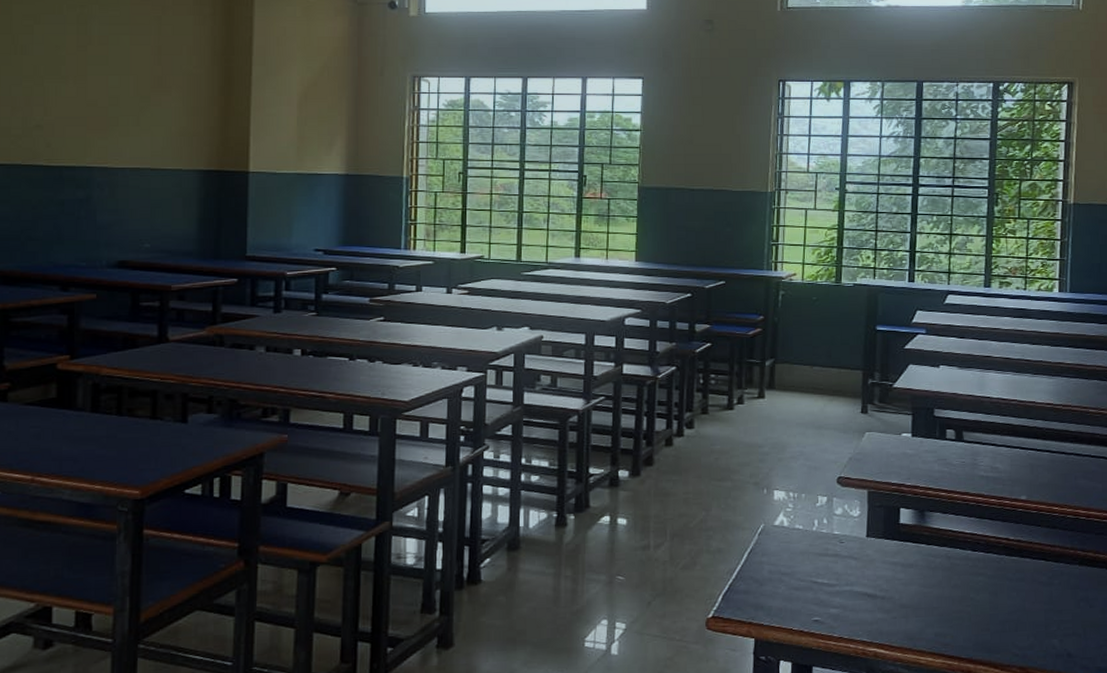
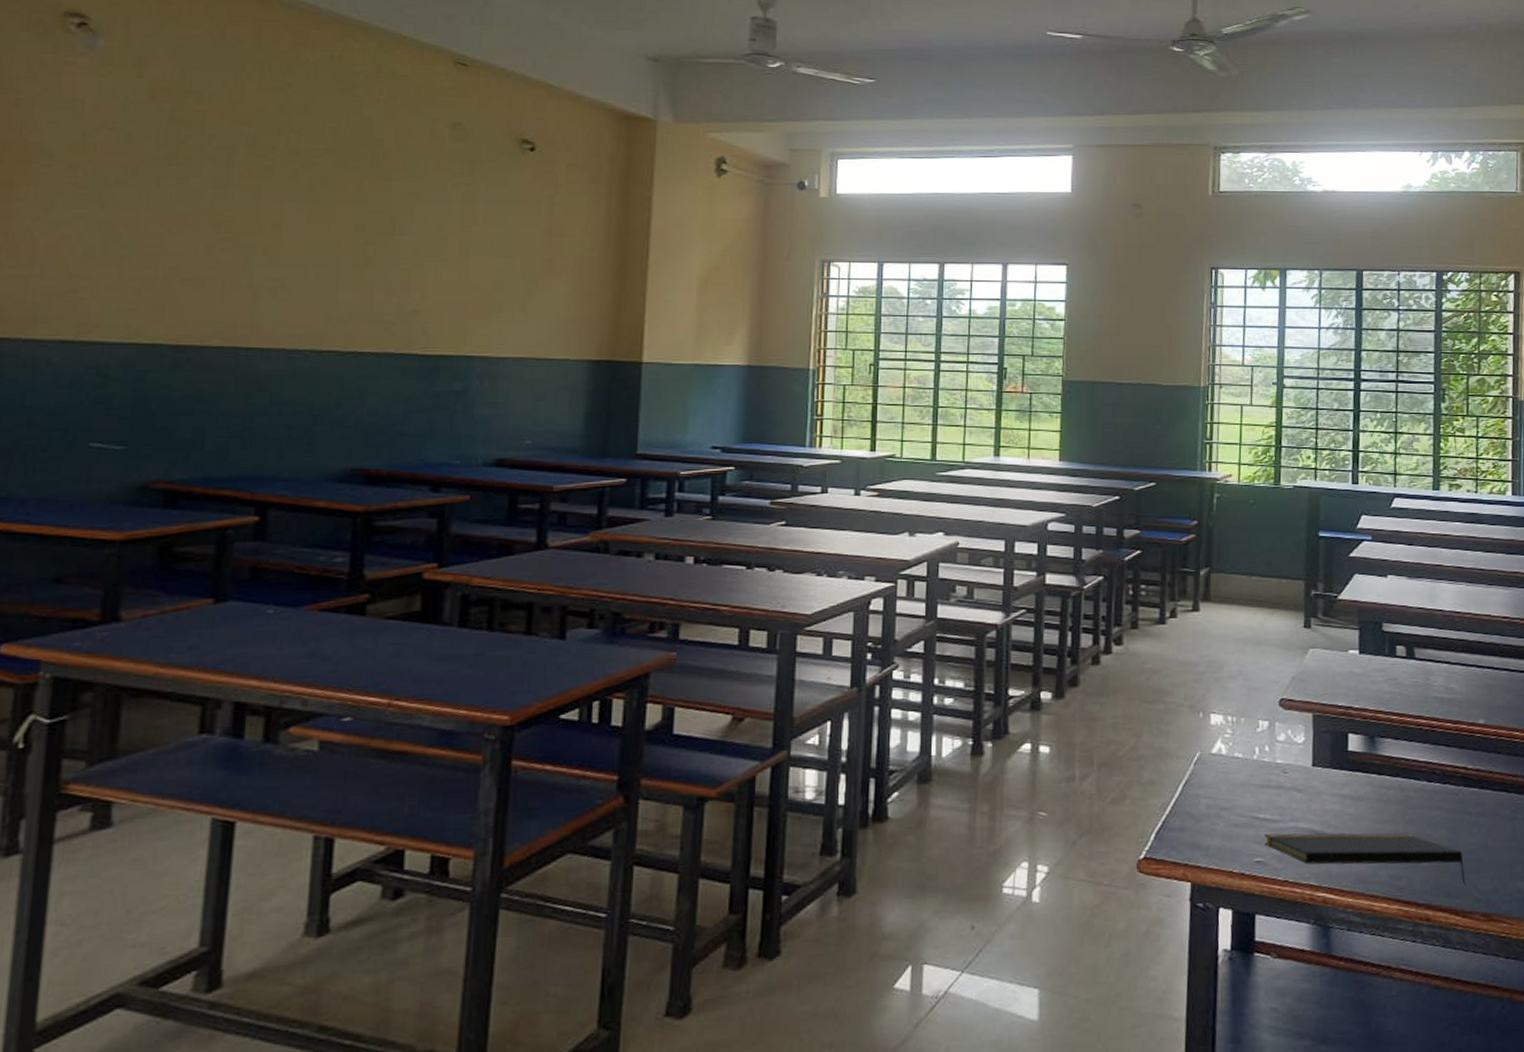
notepad: none [821,596,1005,643] -> present [1264,833,1467,886]

